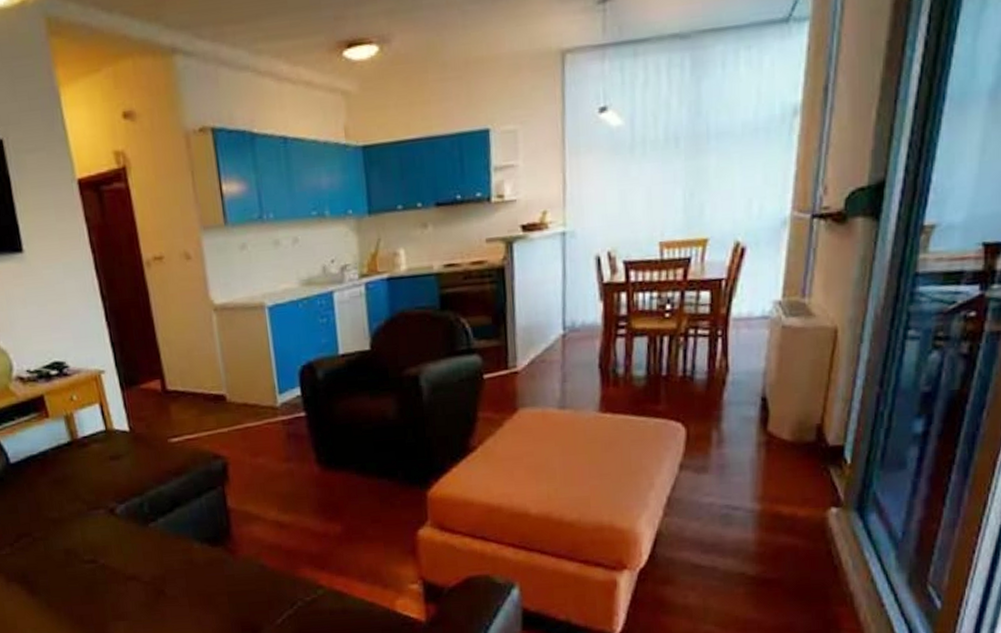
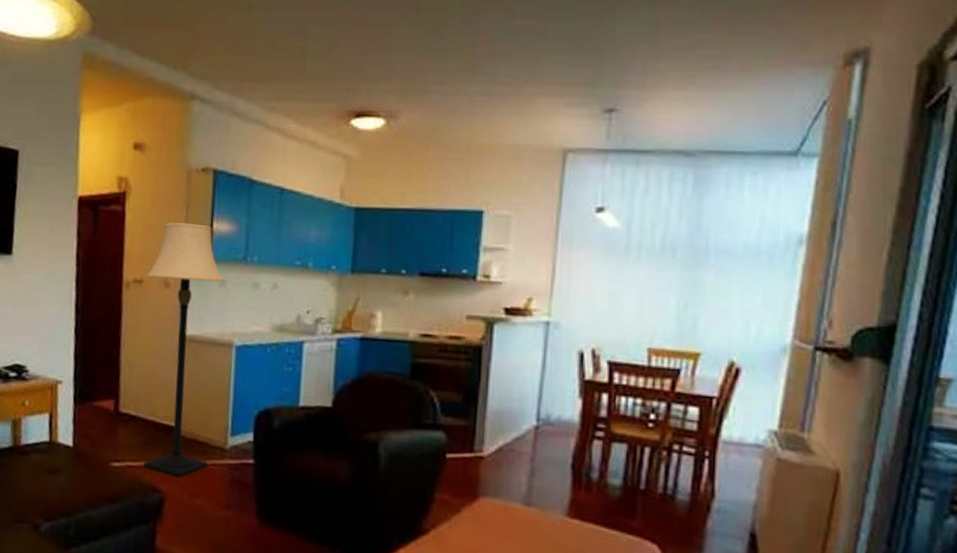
lamp: none [164,189,263,441] -> present [143,222,225,477]

